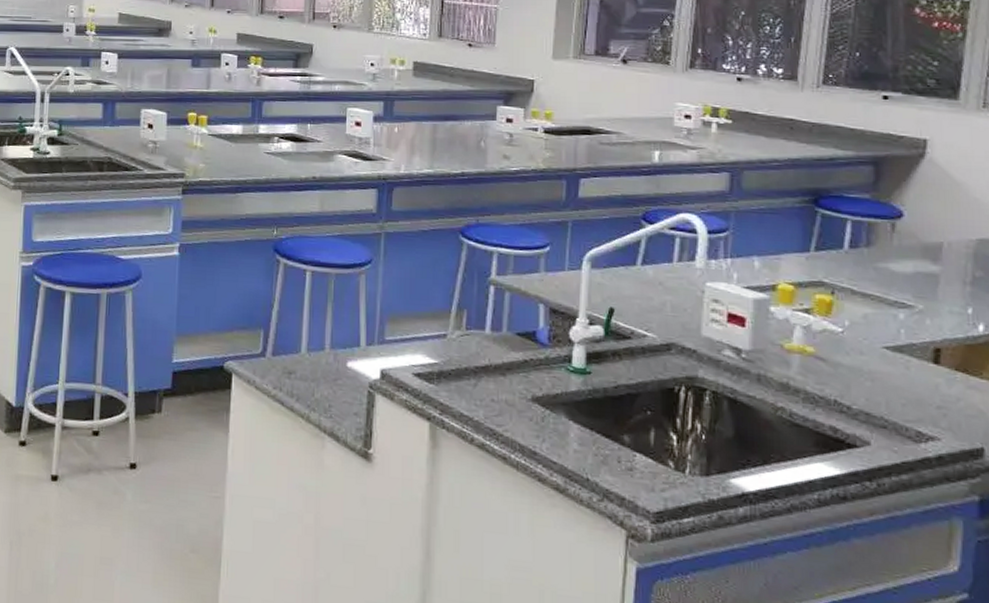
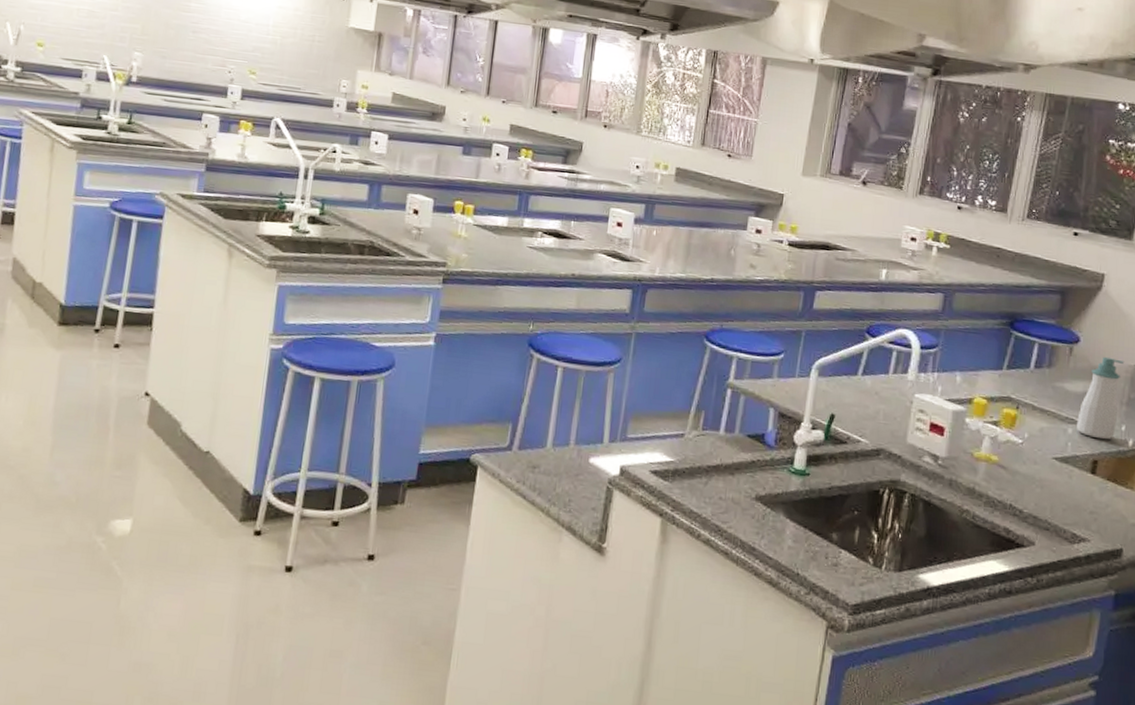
soap bottle: none [908,231,964,325] -> present [1075,356,1125,440]

